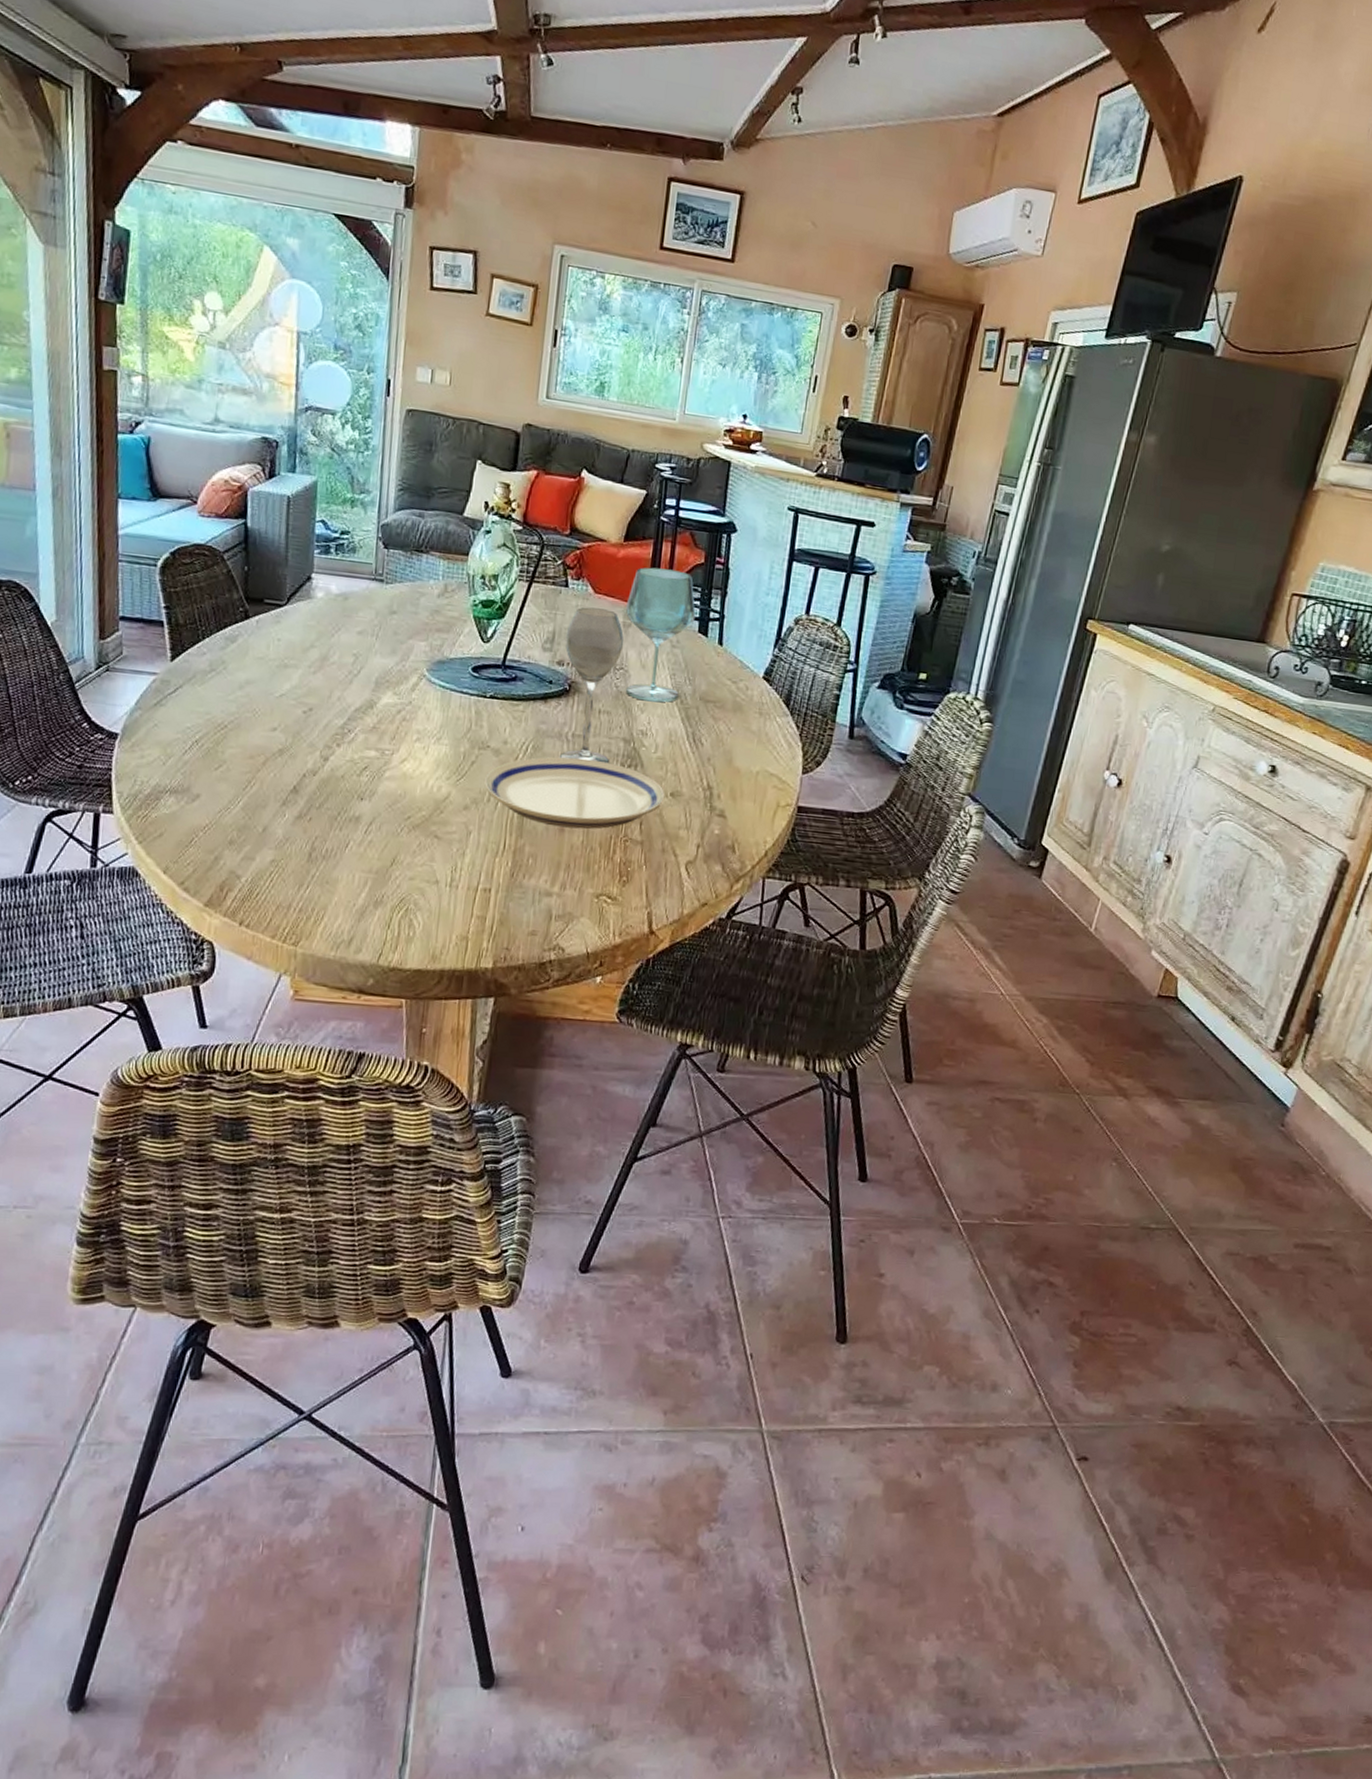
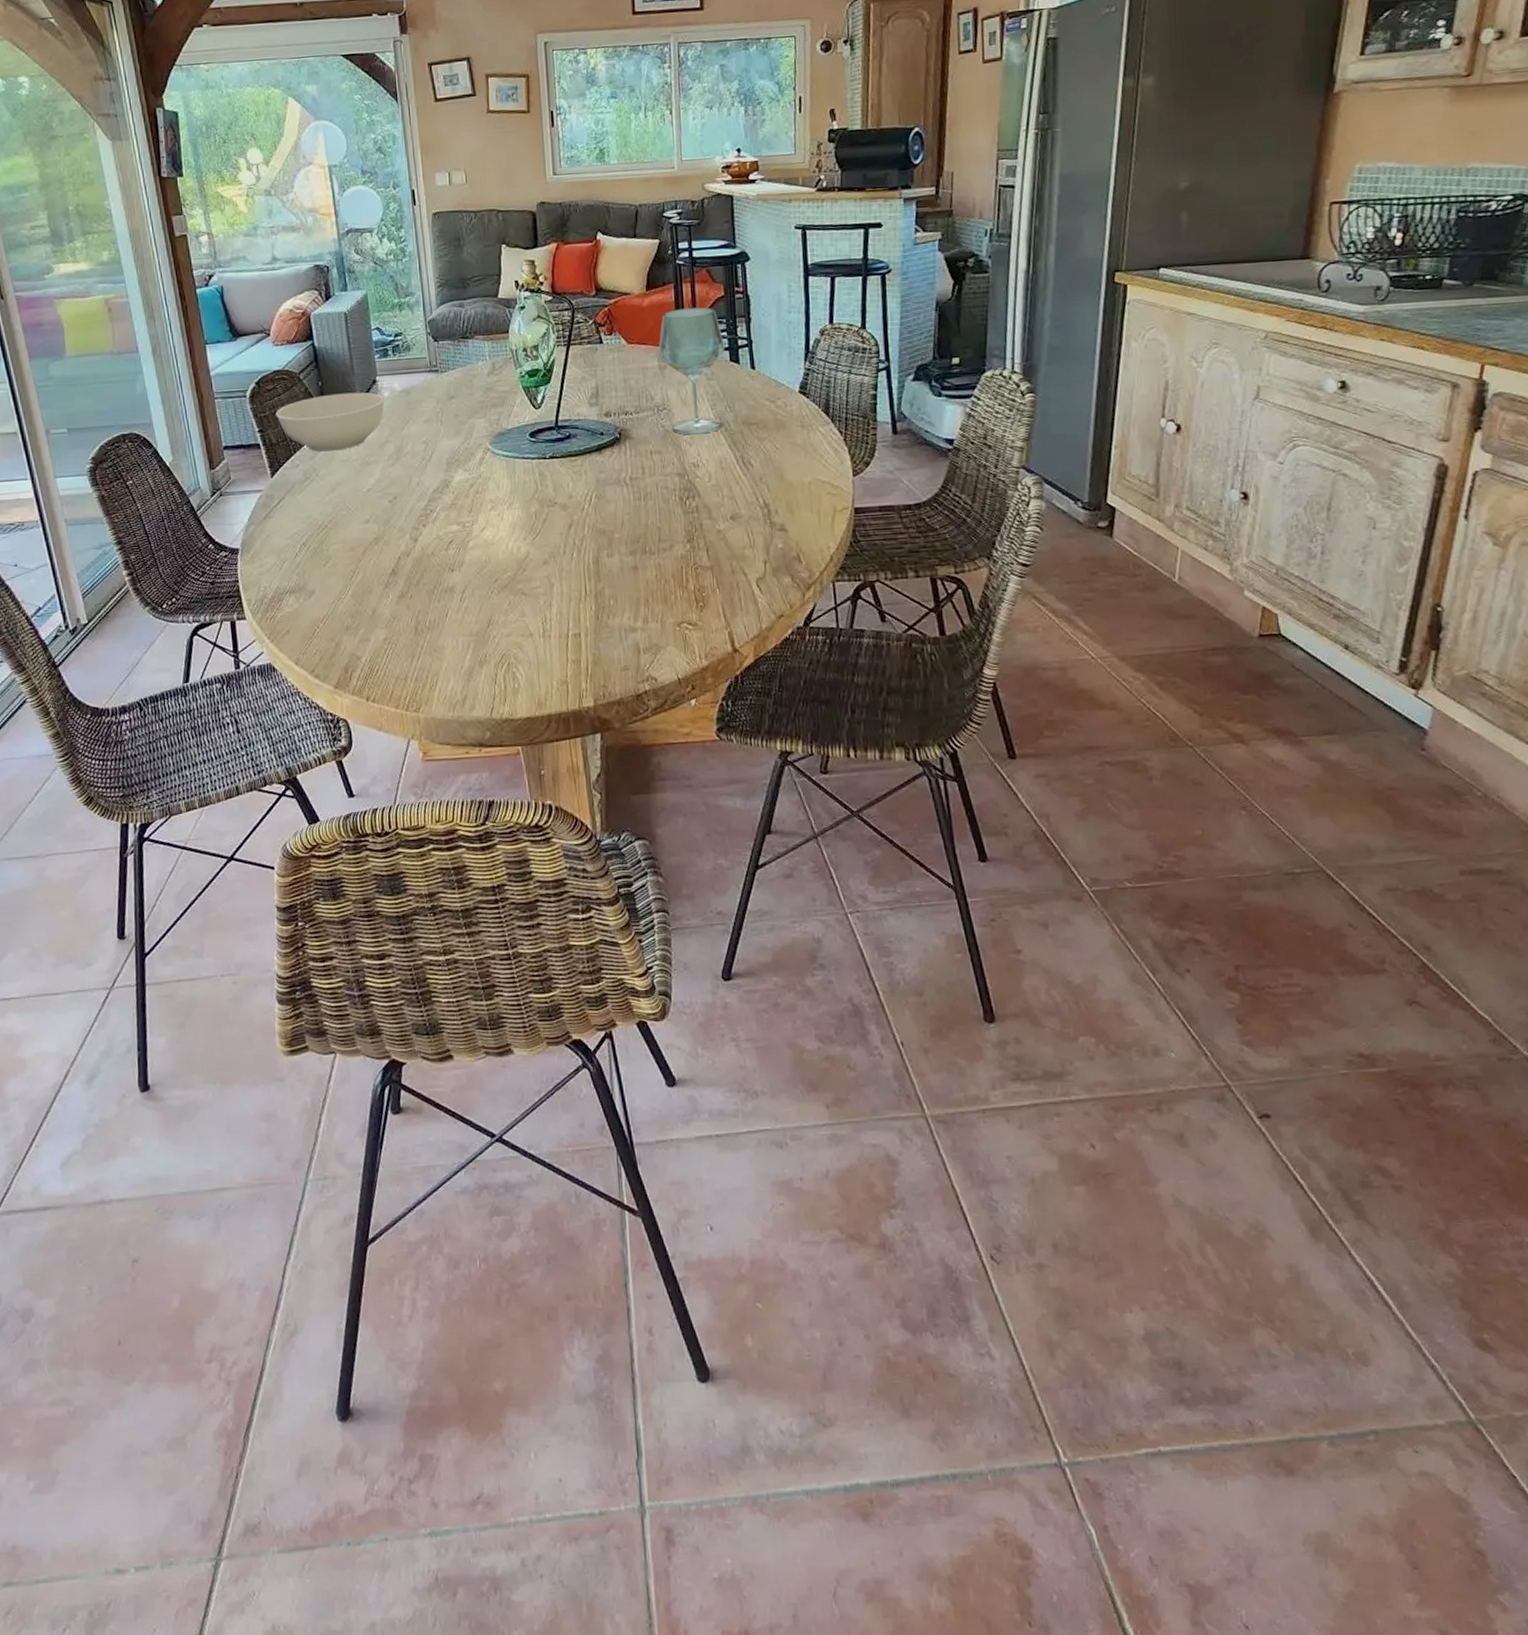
bowl: none [188,581,317,646] -> present [275,392,385,452]
plate: present [484,756,665,829] -> none [558,498,726,566]
wineglass: present [559,607,624,764] -> none [608,356,668,503]

